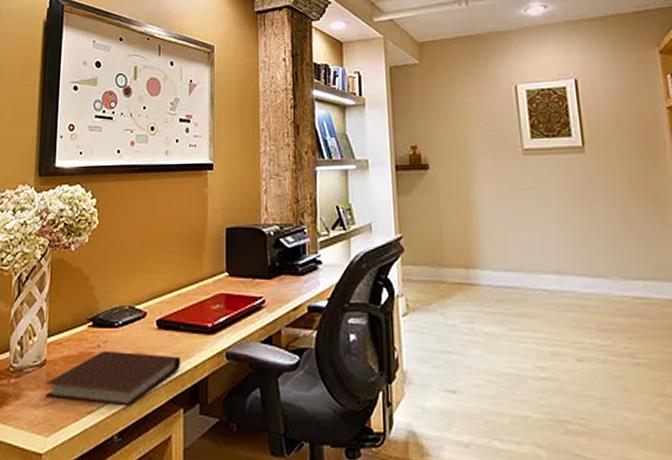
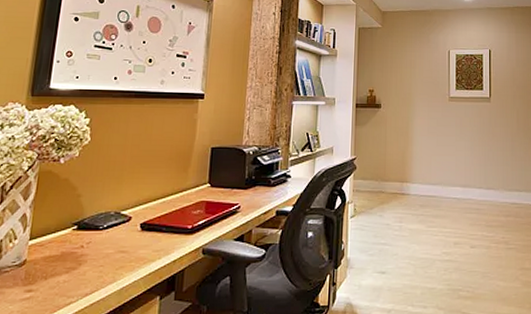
notebook: present [45,350,180,407] -> none [22,250,160,298]

